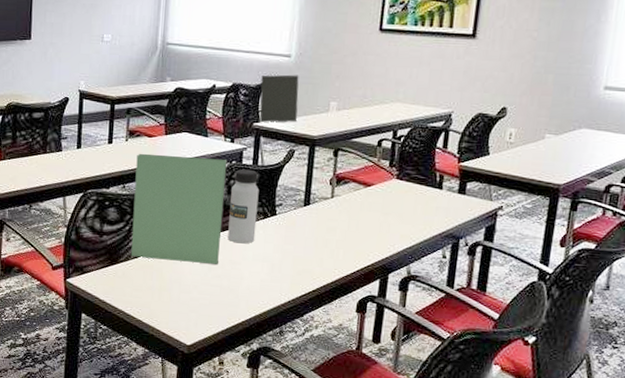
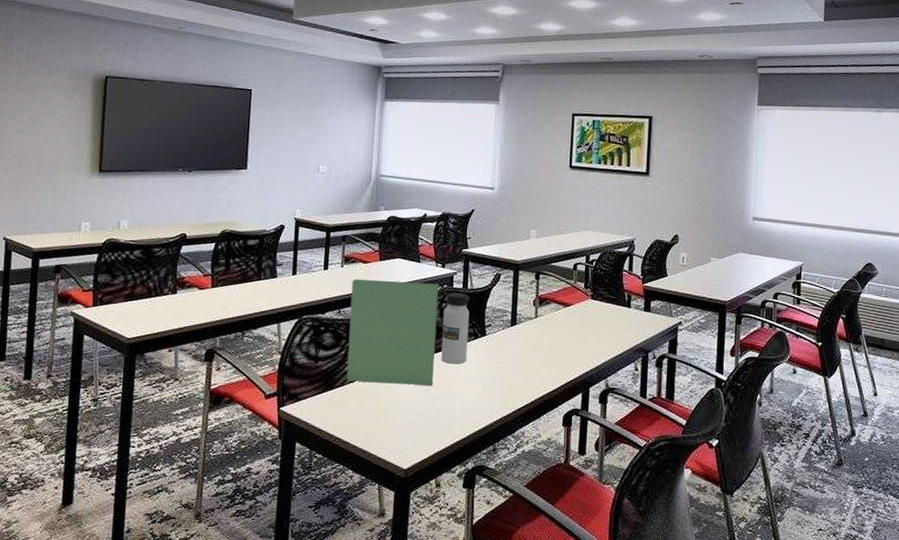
binder: present [259,74,299,123] -> none [468,205,502,249]

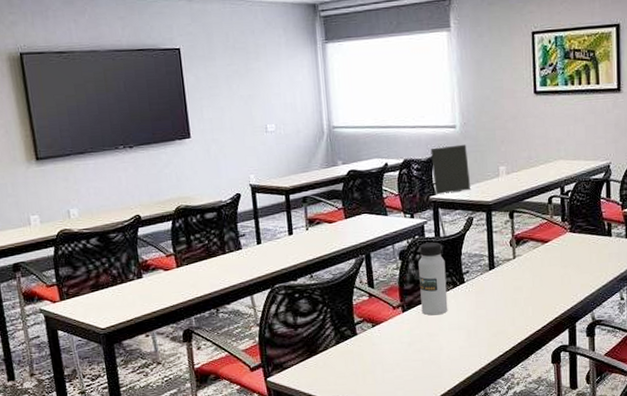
binder: present [346,278,439,386] -> none [320,236,416,345]
binder: none [468,205,502,249] -> present [431,144,470,194]

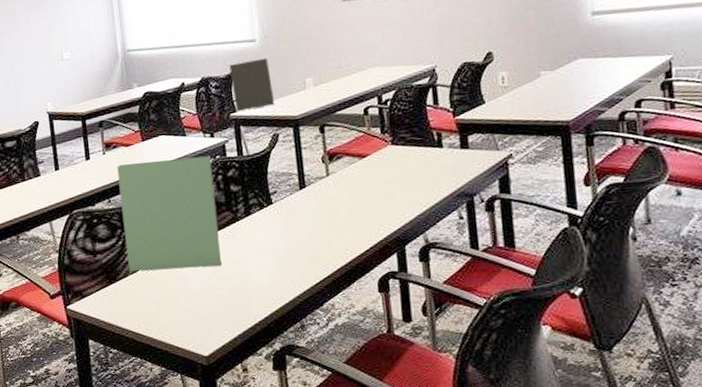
binder: none [320,236,416,345] -> present [117,156,222,272]
water bottle: present [418,241,448,316] -> none [220,161,255,240]

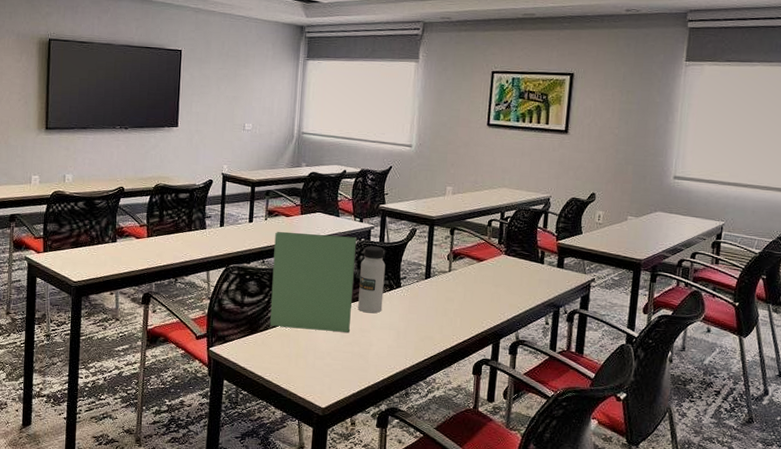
water bottle: none [220,161,255,240] -> present [358,245,386,314]
binder: present [229,58,274,111] -> none [385,162,419,205]

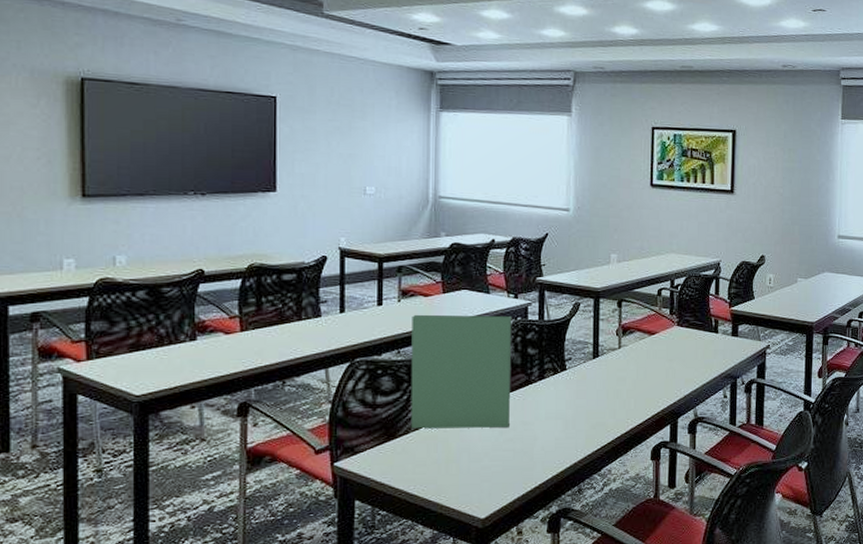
water bottle: present [358,245,386,314] -> none [518,324,547,403]

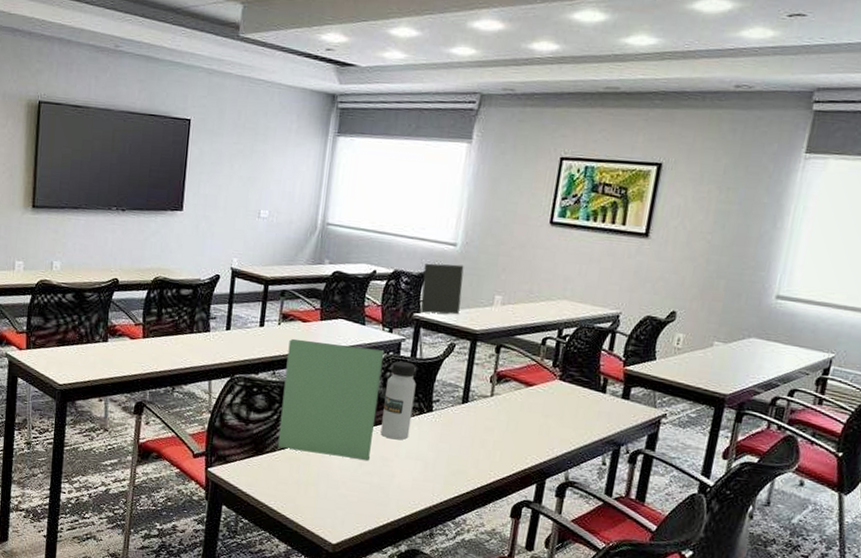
water bottle: none [518,324,547,403] -> present [380,361,417,440]
binder: none [541,228,580,276] -> present [420,263,464,315]

